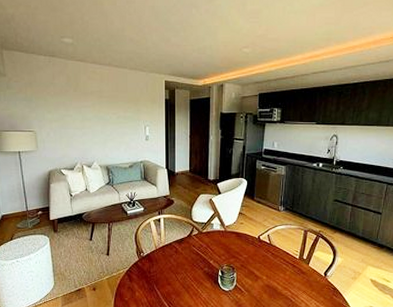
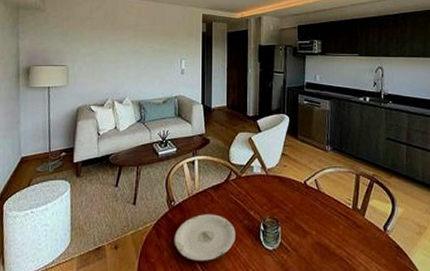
plate: none [144,263,197,299] -> present [174,214,235,261]

